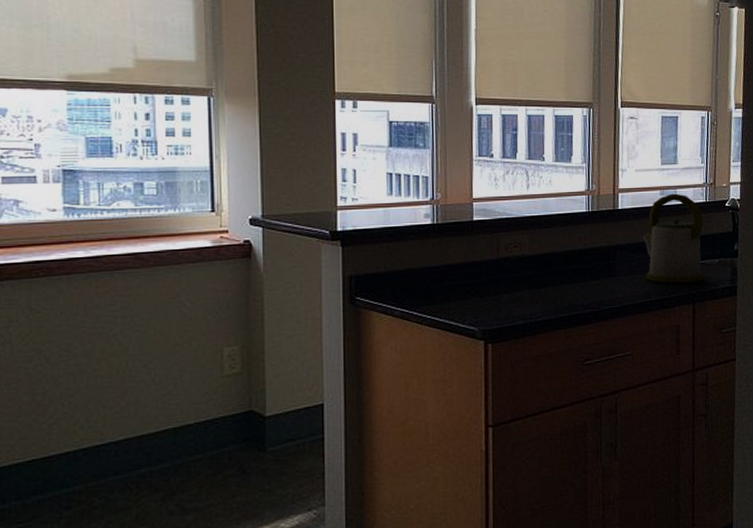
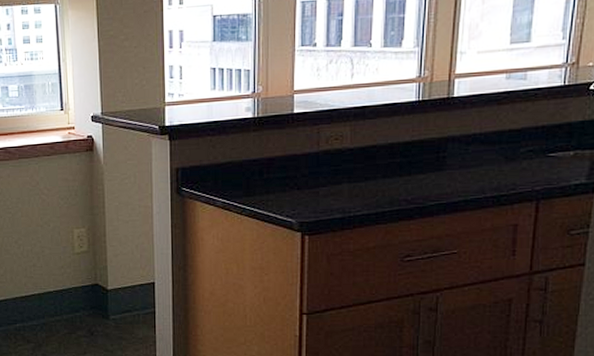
kettle: present [642,193,705,284] -> none [479,76,558,179]

